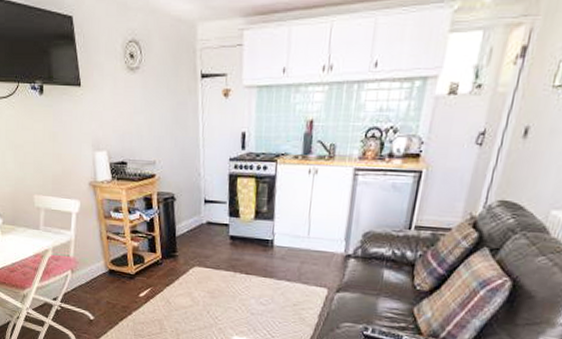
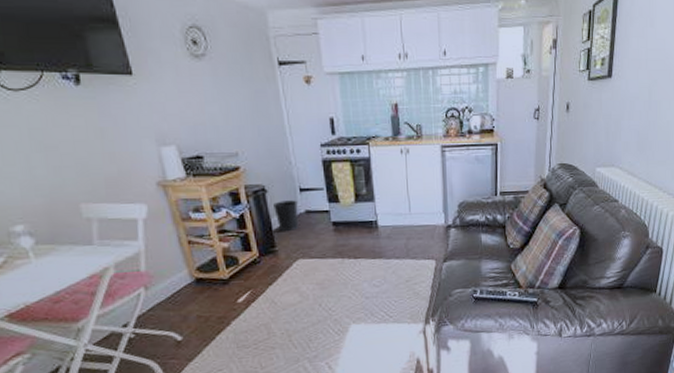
wastebasket: none [179,210,201,239] -> present [273,200,299,231]

